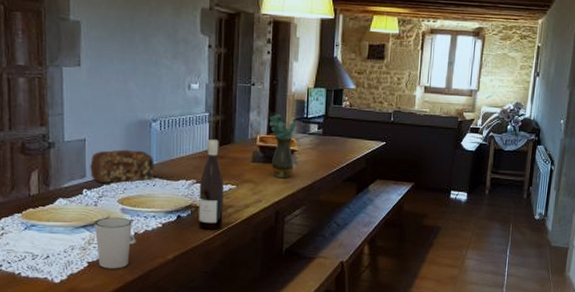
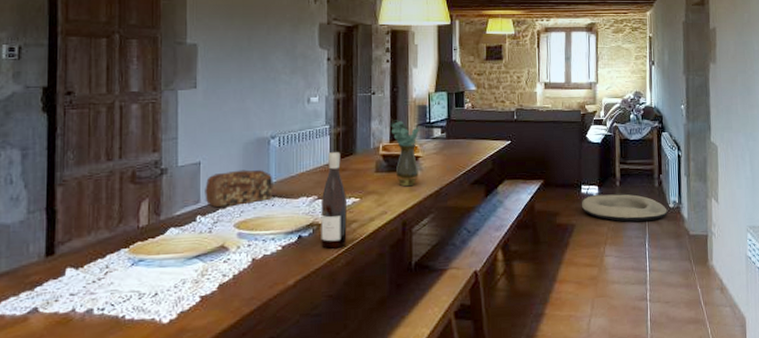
cup: present [95,217,136,269] -> none [209,243,254,303]
dog bed: none [449,201,532,230] -> present [582,194,667,222]

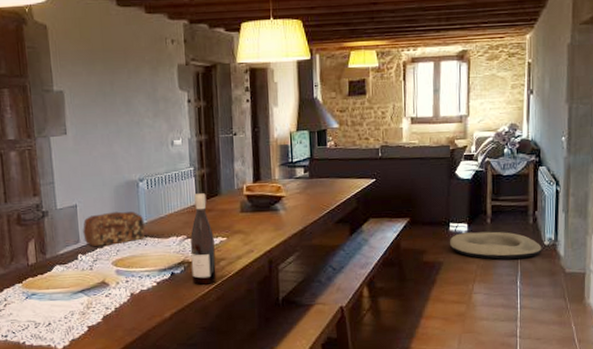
vase: present [390,117,419,187] -> none [253,158,283,226]

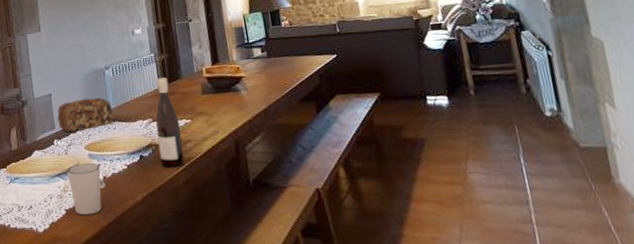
cup: none [91,279,133,332] -> present [67,163,106,215]
dog bed: present [450,231,542,260] -> none [429,103,544,135]

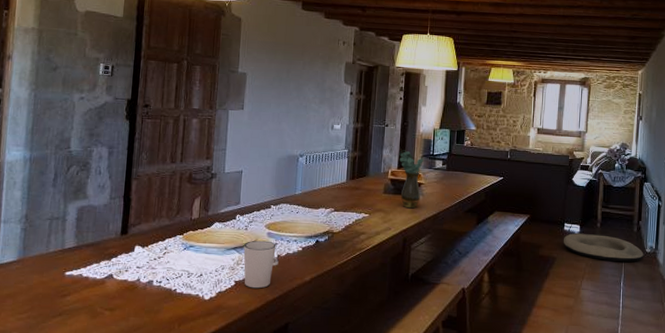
bread loaf: present [57,98,113,133] -> none [244,180,299,210]
bottle: present [155,76,185,168] -> none [334,172,358,255]
vase: none [209,41,245,107] -> present [399,148,423,209]
dog bed: none [429,103,544,135] -> present [564,233,644,263]

